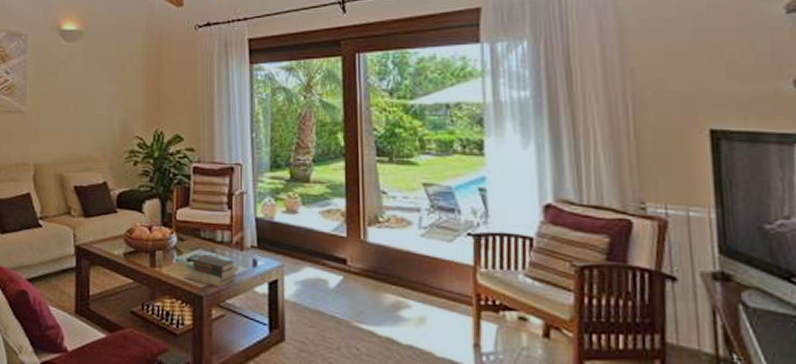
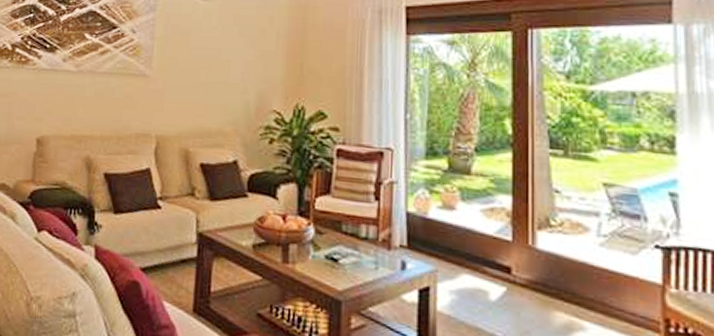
books: present [184,254,238,287] -> none [321,252,384,292]

